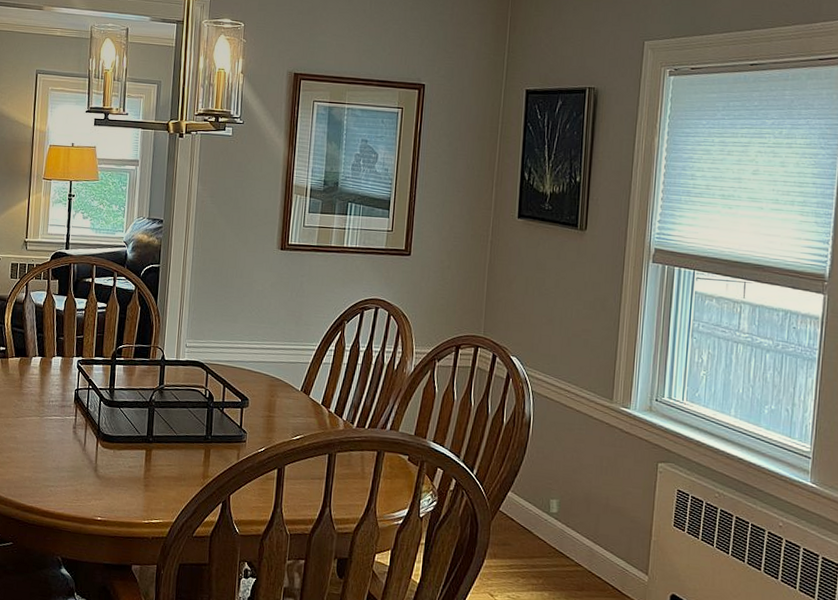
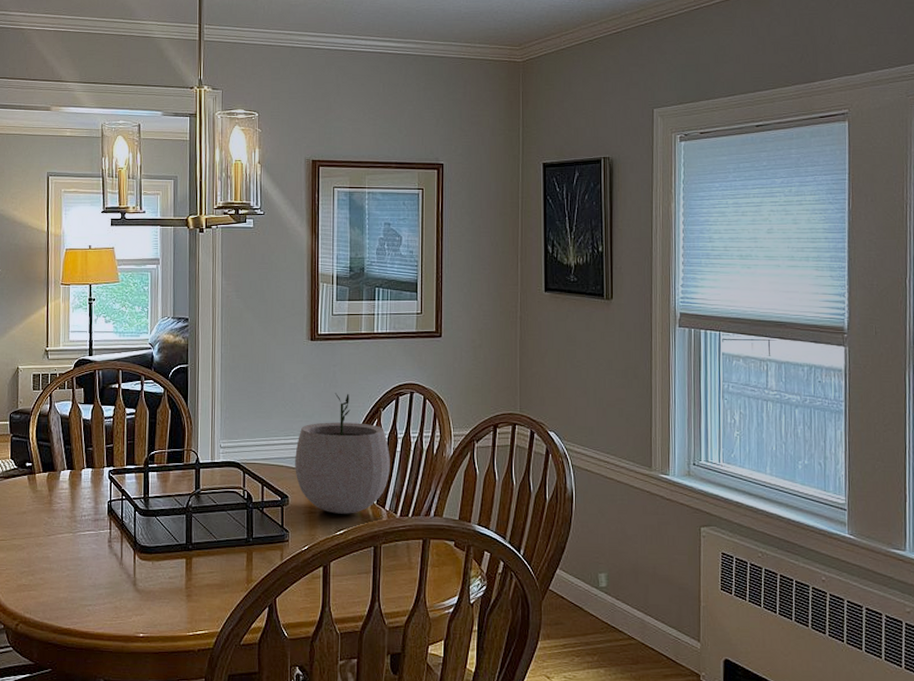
plant pot: none [257,302,351,421] -> present [295,393,390,514]

